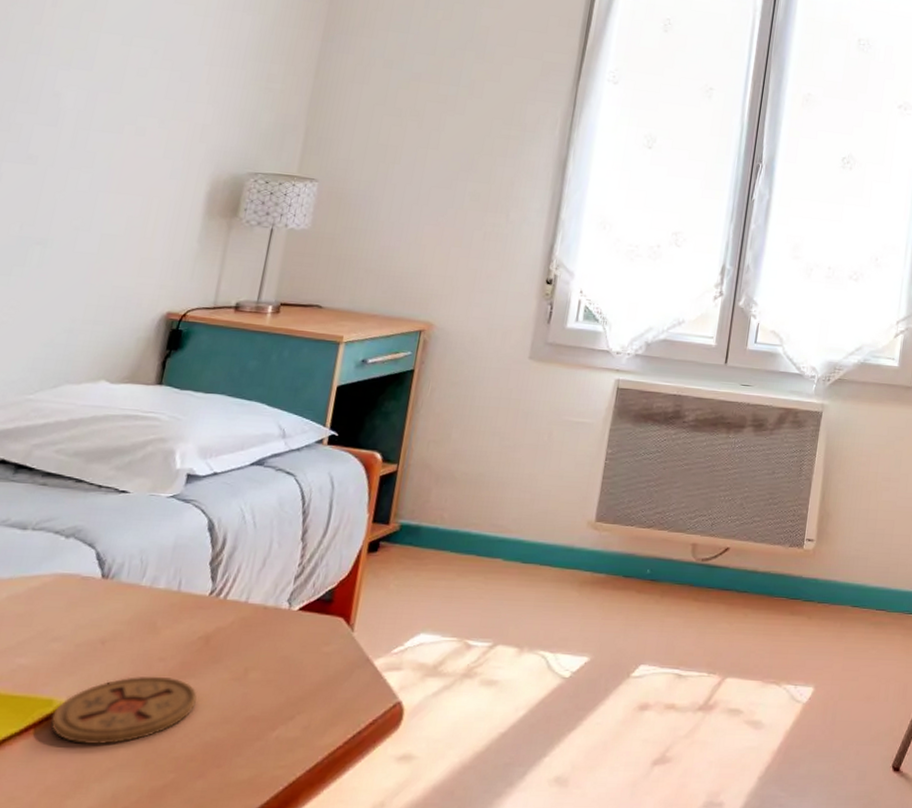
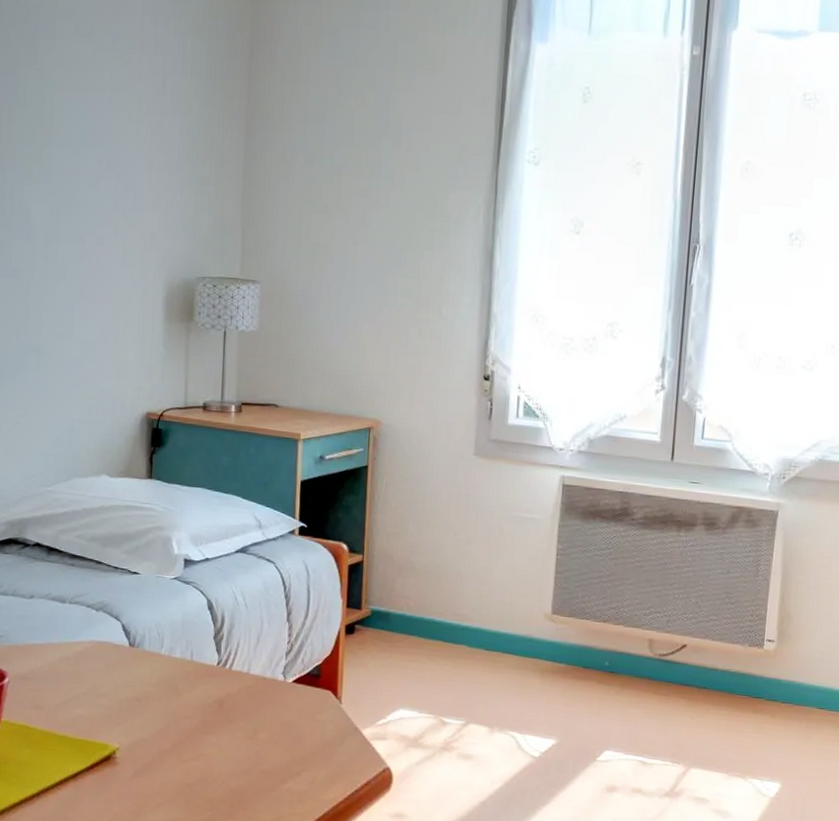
coaster: present [50,676,197,745] -> none [108,730,219,784]

